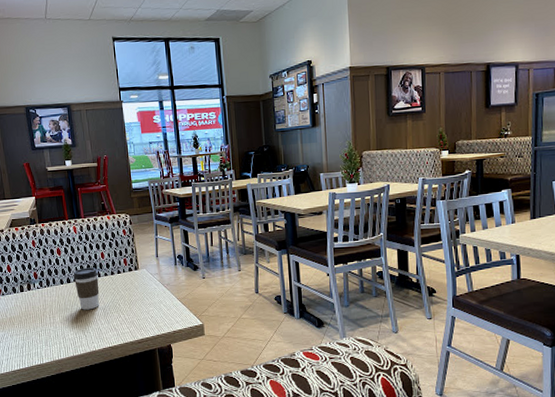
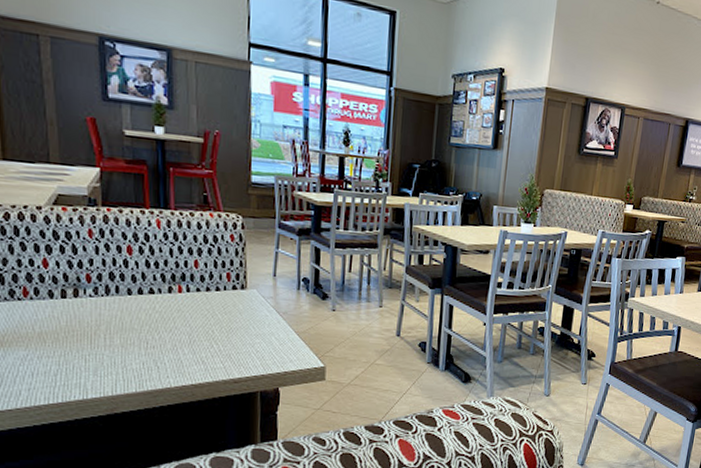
coffee cup: present [73,267,100,310] -> none [148,277,187,334]

